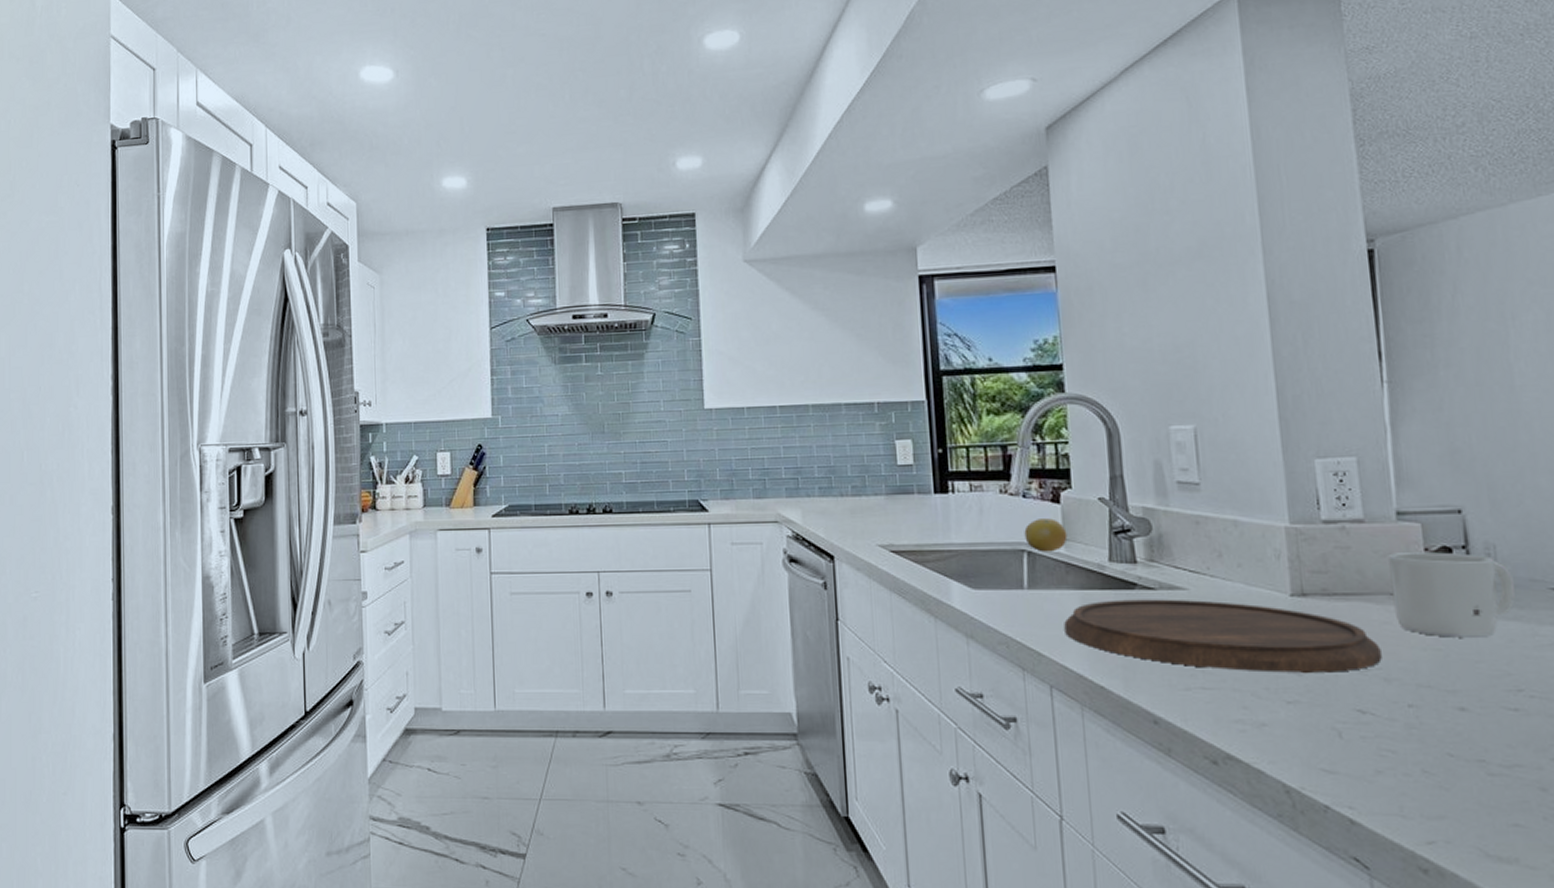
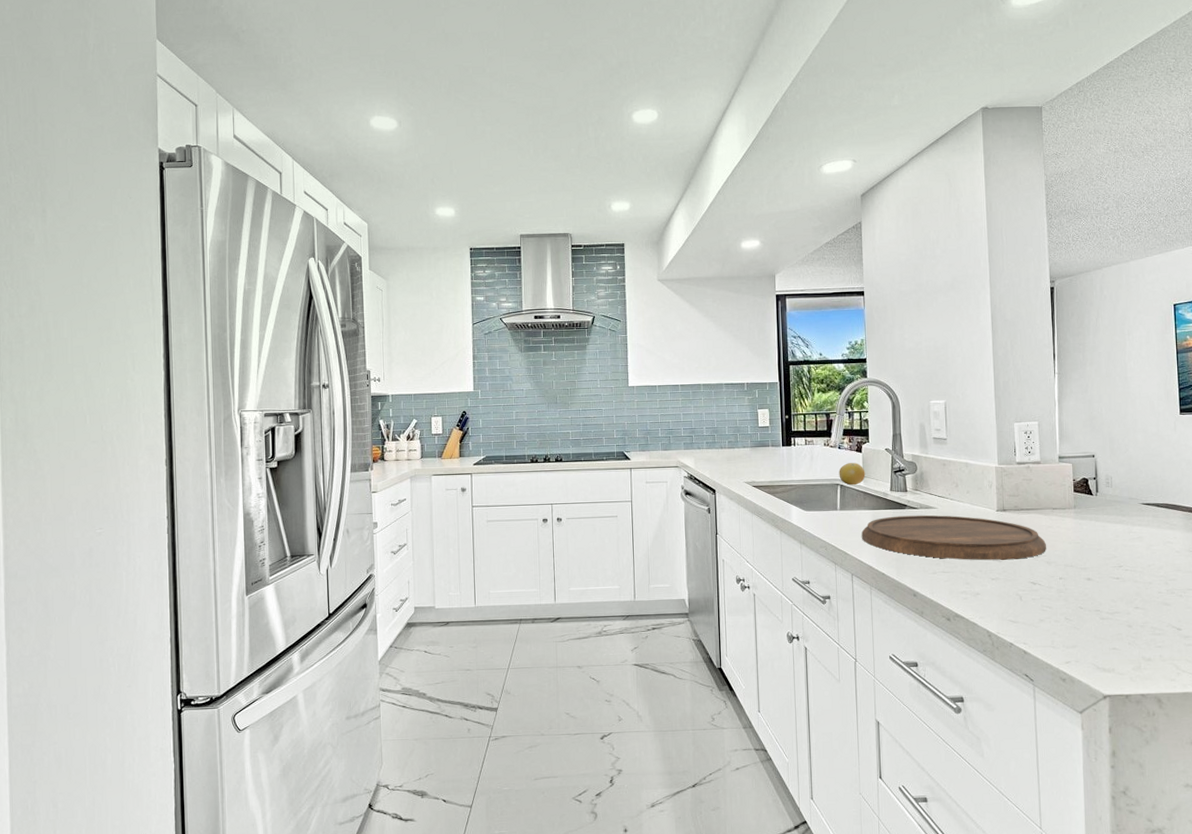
mug: present [1388,552,1516,638] -> none [1053,482,1122,535]

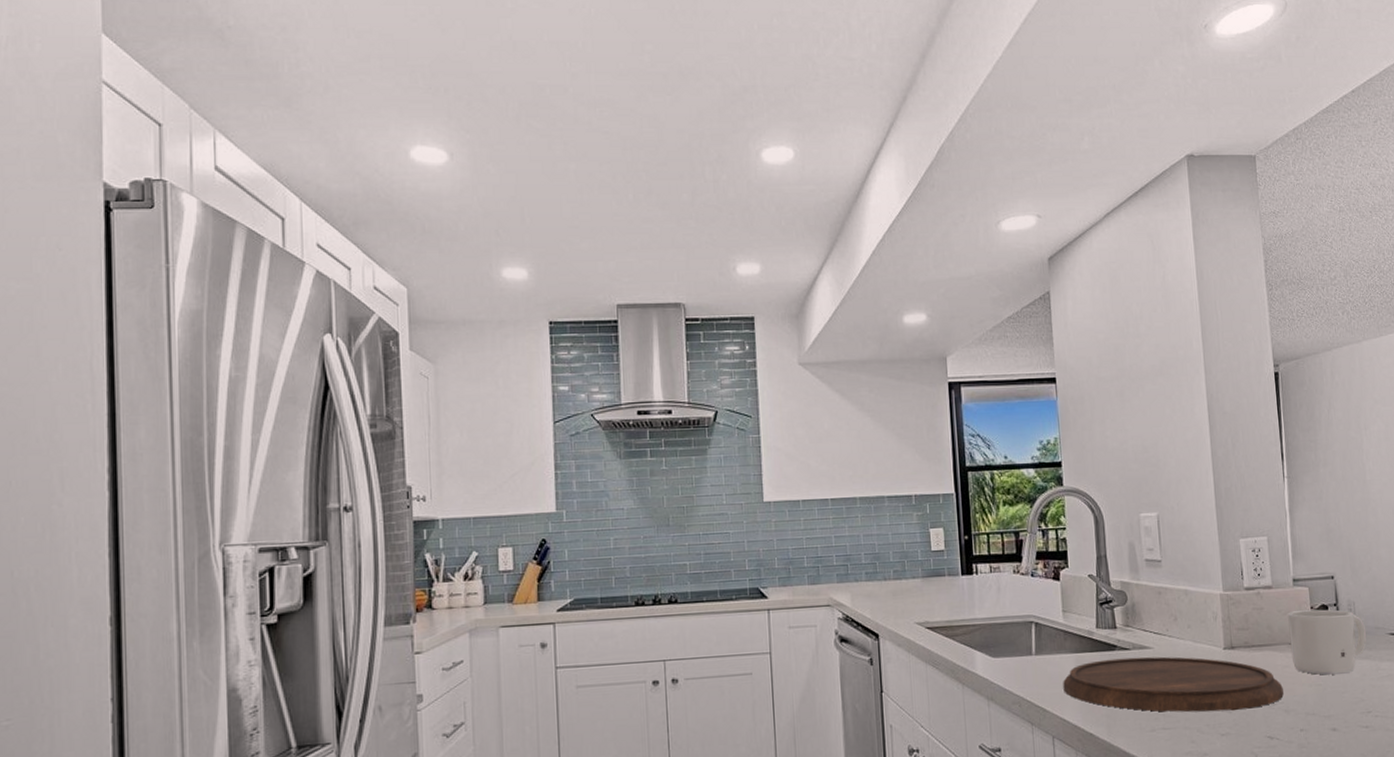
fruit: present [839,463,866,485] -> none [1032,593,1066,623]
mug: none [1053,482,1122,535] -> present [1288,609,1367,675]

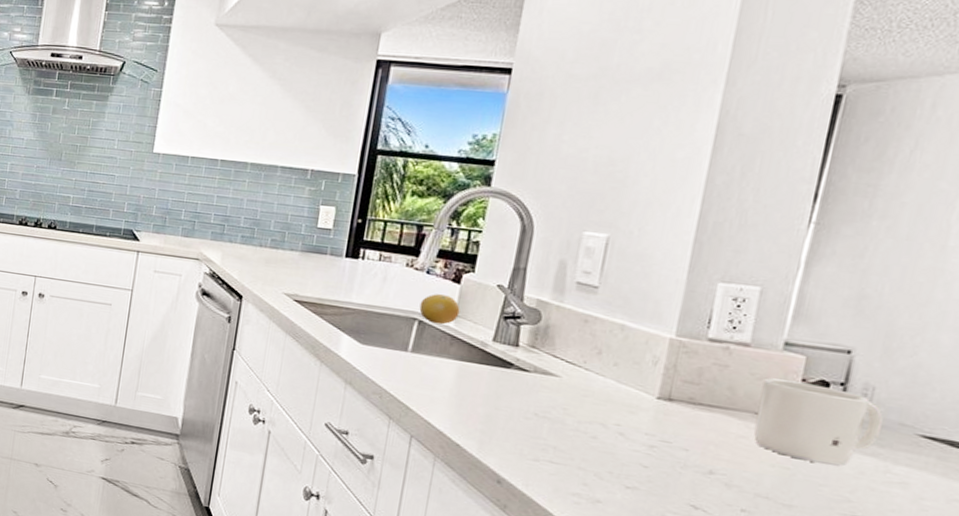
fruit: none [1032,593,1066,623] -> present [419,294,460,325]
cutting board: present [1063,656,1284,713] -> none [435,373,731,472]

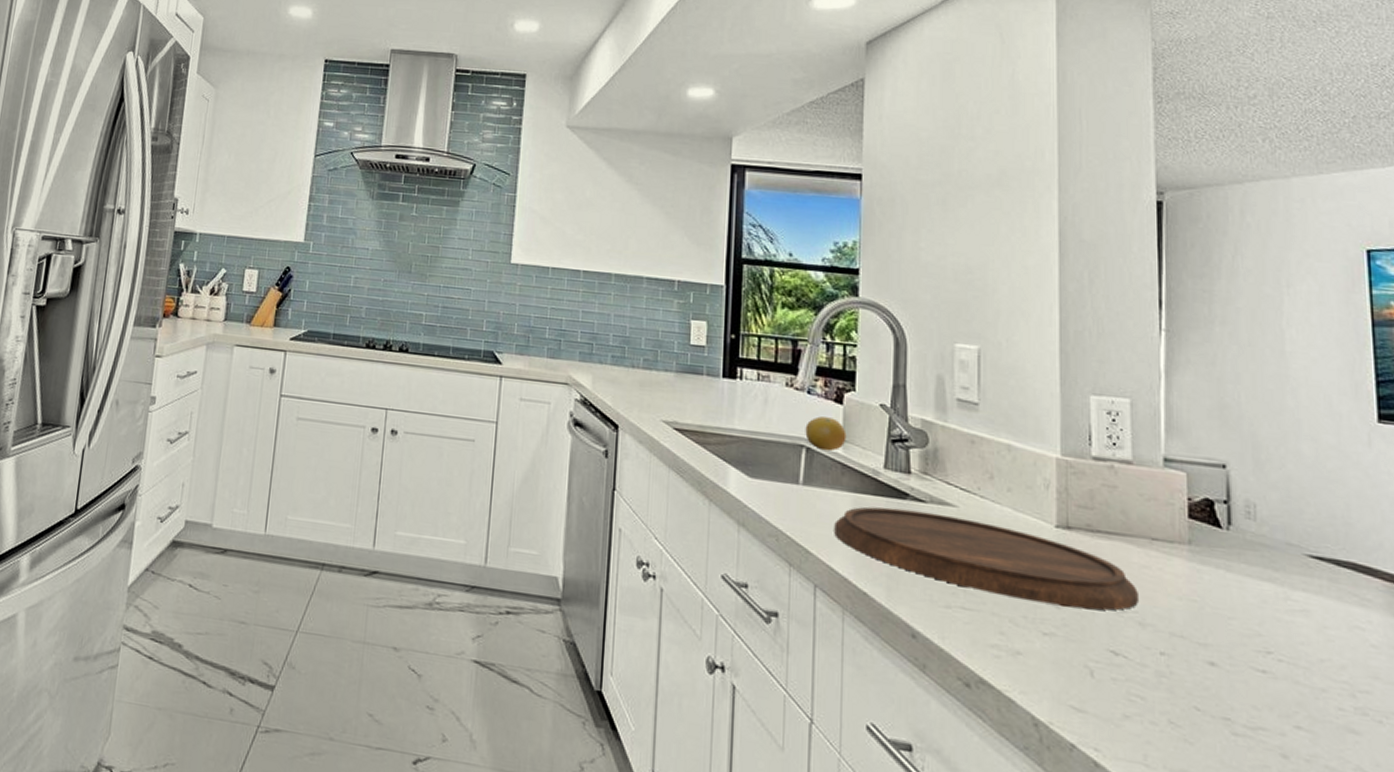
cutting board: none [435,373,731,472] -> present [834,506,1138,611]
mug: present [753,377,884,467] -> none [1153,498,1272,595]

